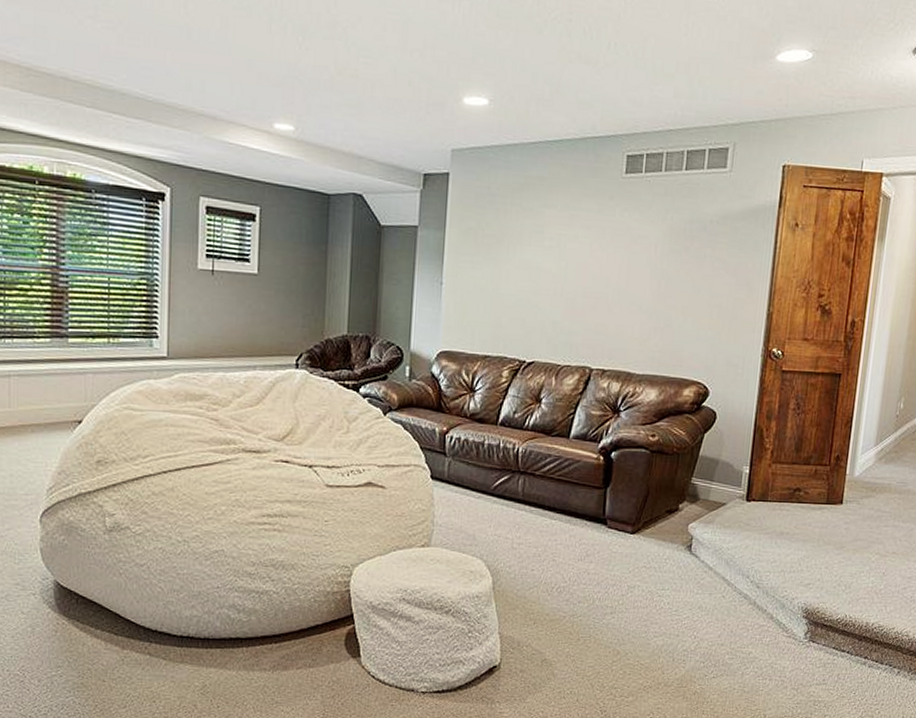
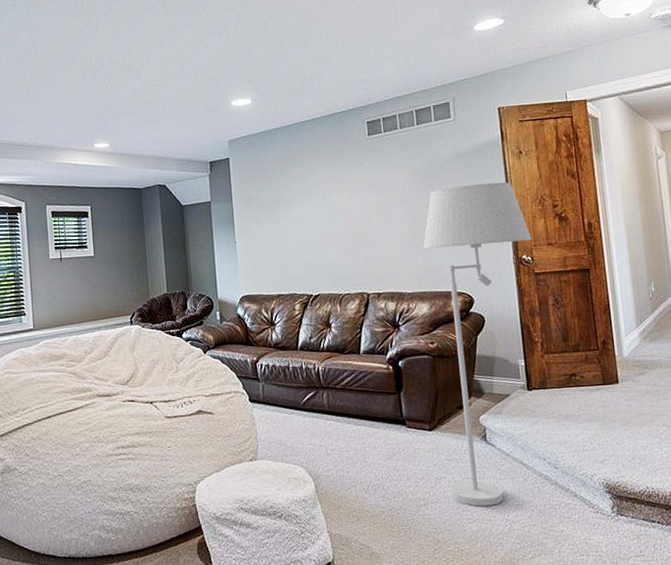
floor lamp: none [640,254,788,621] -> present [423,182,532,506]

